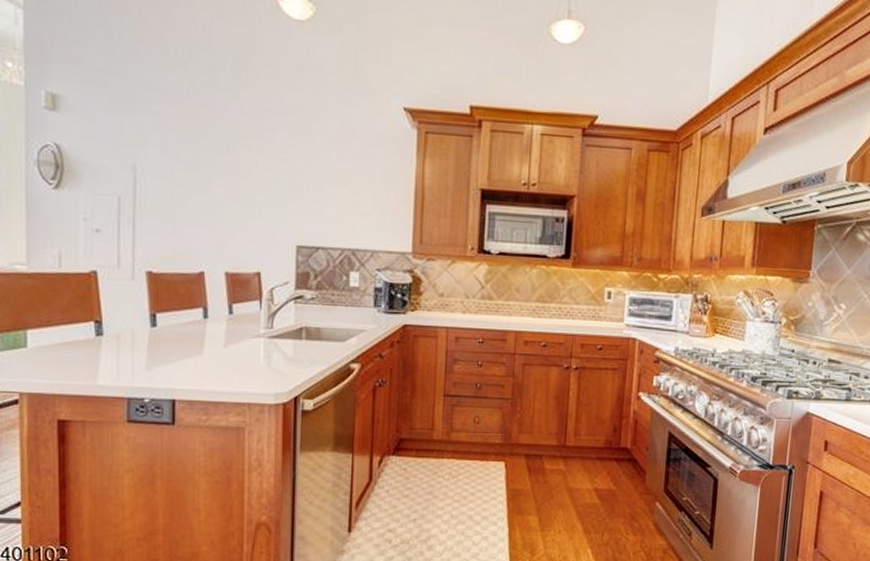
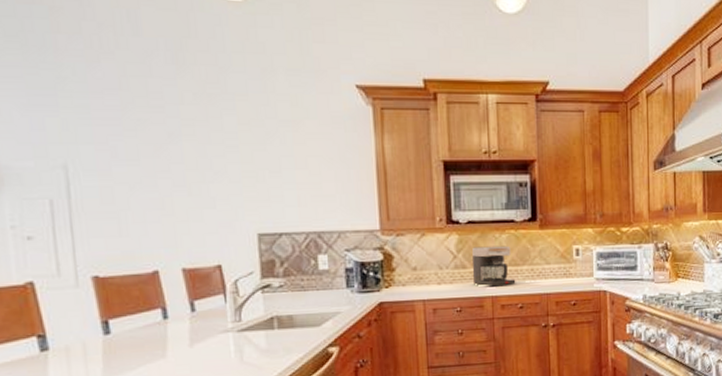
coffee maker: none [498,279,542,322] -> present [472,245,516,287]

